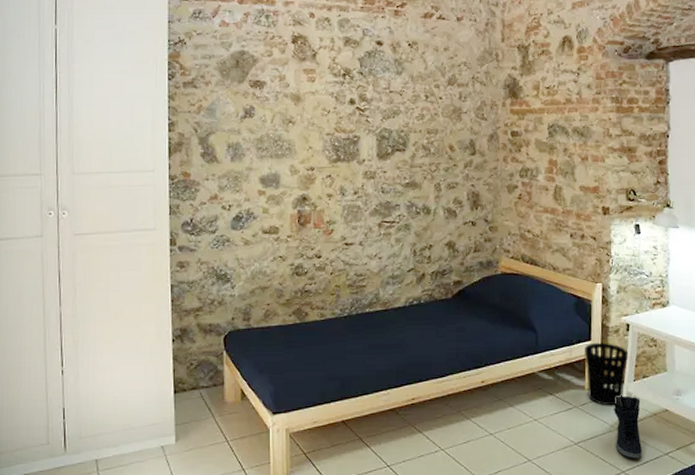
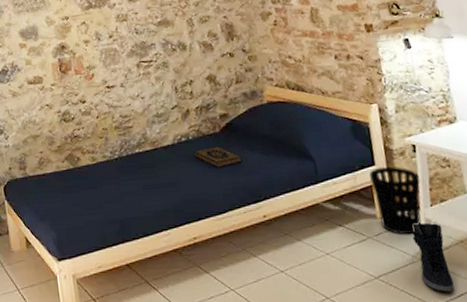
hardback book: none [424,312,469,333] -> present [194,147,242,168]

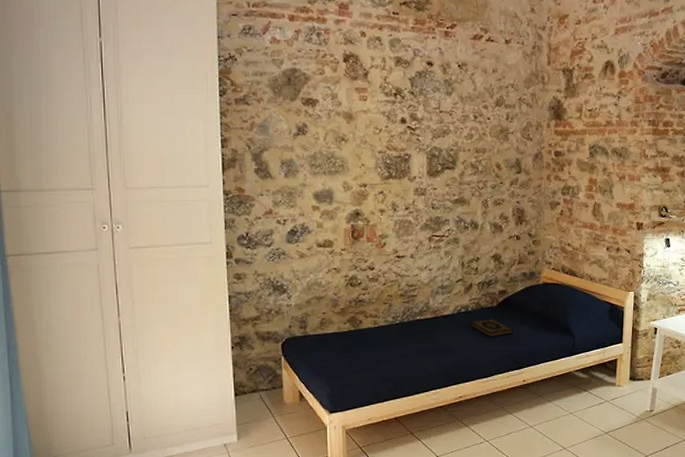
wastebasket: present [369,166,421,235] -> none [616,344,655,400]
sneaker: present [412,222,455,292] -> none [640,391,665,445]

